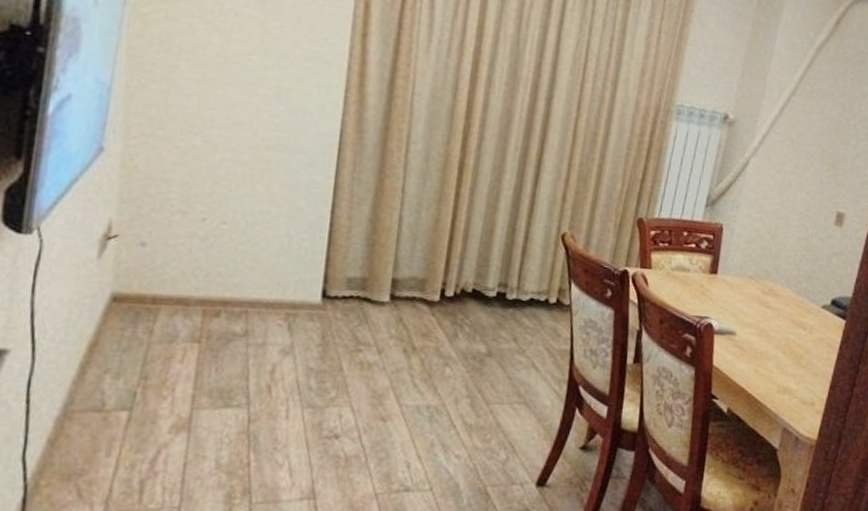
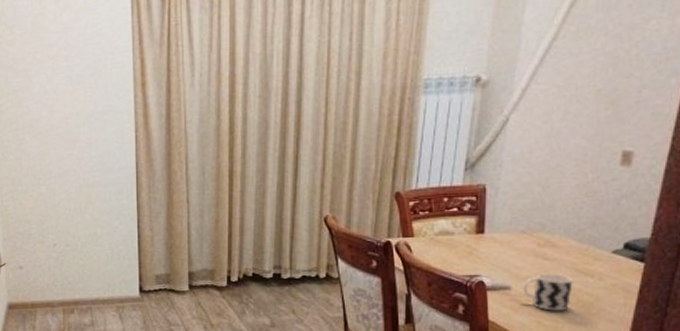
cup: none [745,321,789,361] -> present [522,273,573,311]

